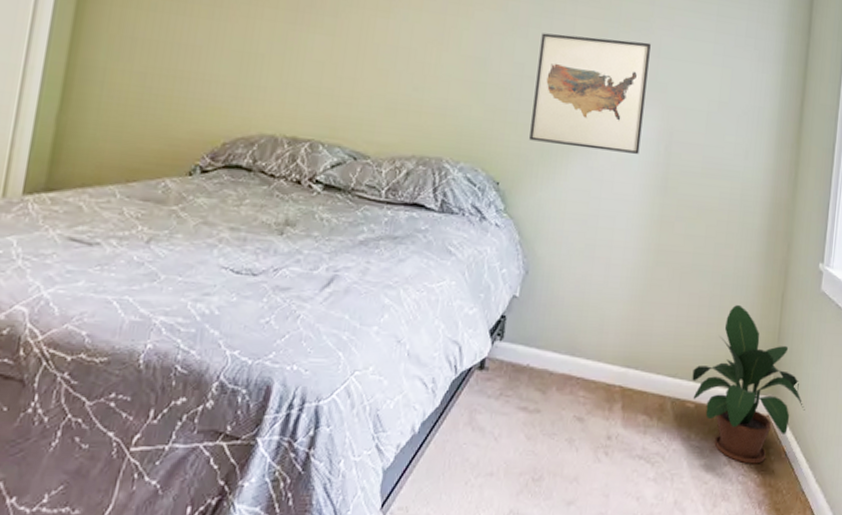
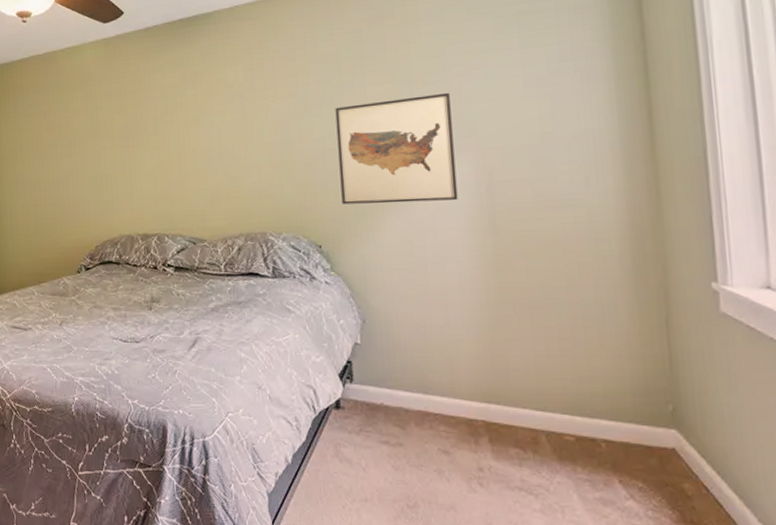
potted plant: present [692,305,805,464] -> none [565,335,725,499]

